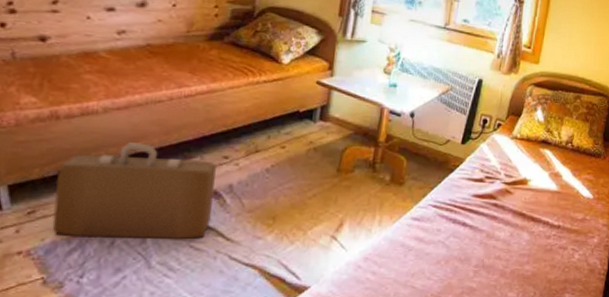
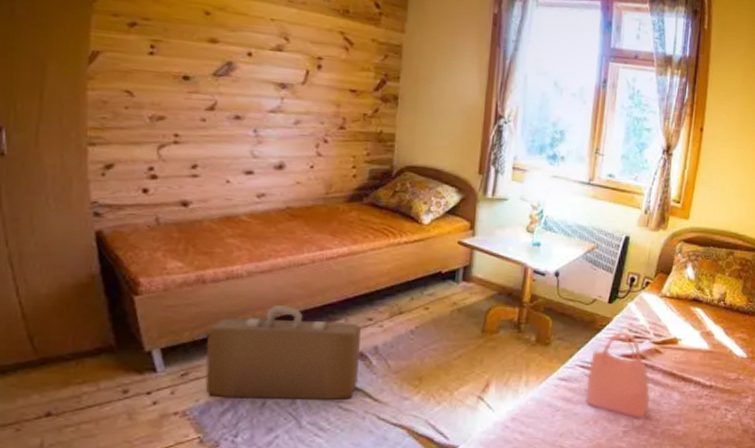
handbag: none [437,172,501,258] -> present [585,331,650,418]

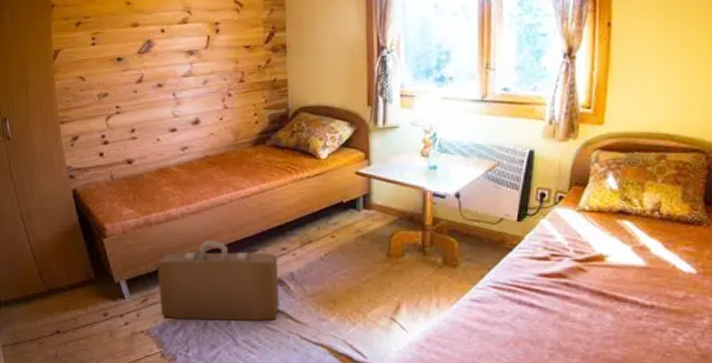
handbag: present [585,331,650,418] -> none [502,250,578,341]

